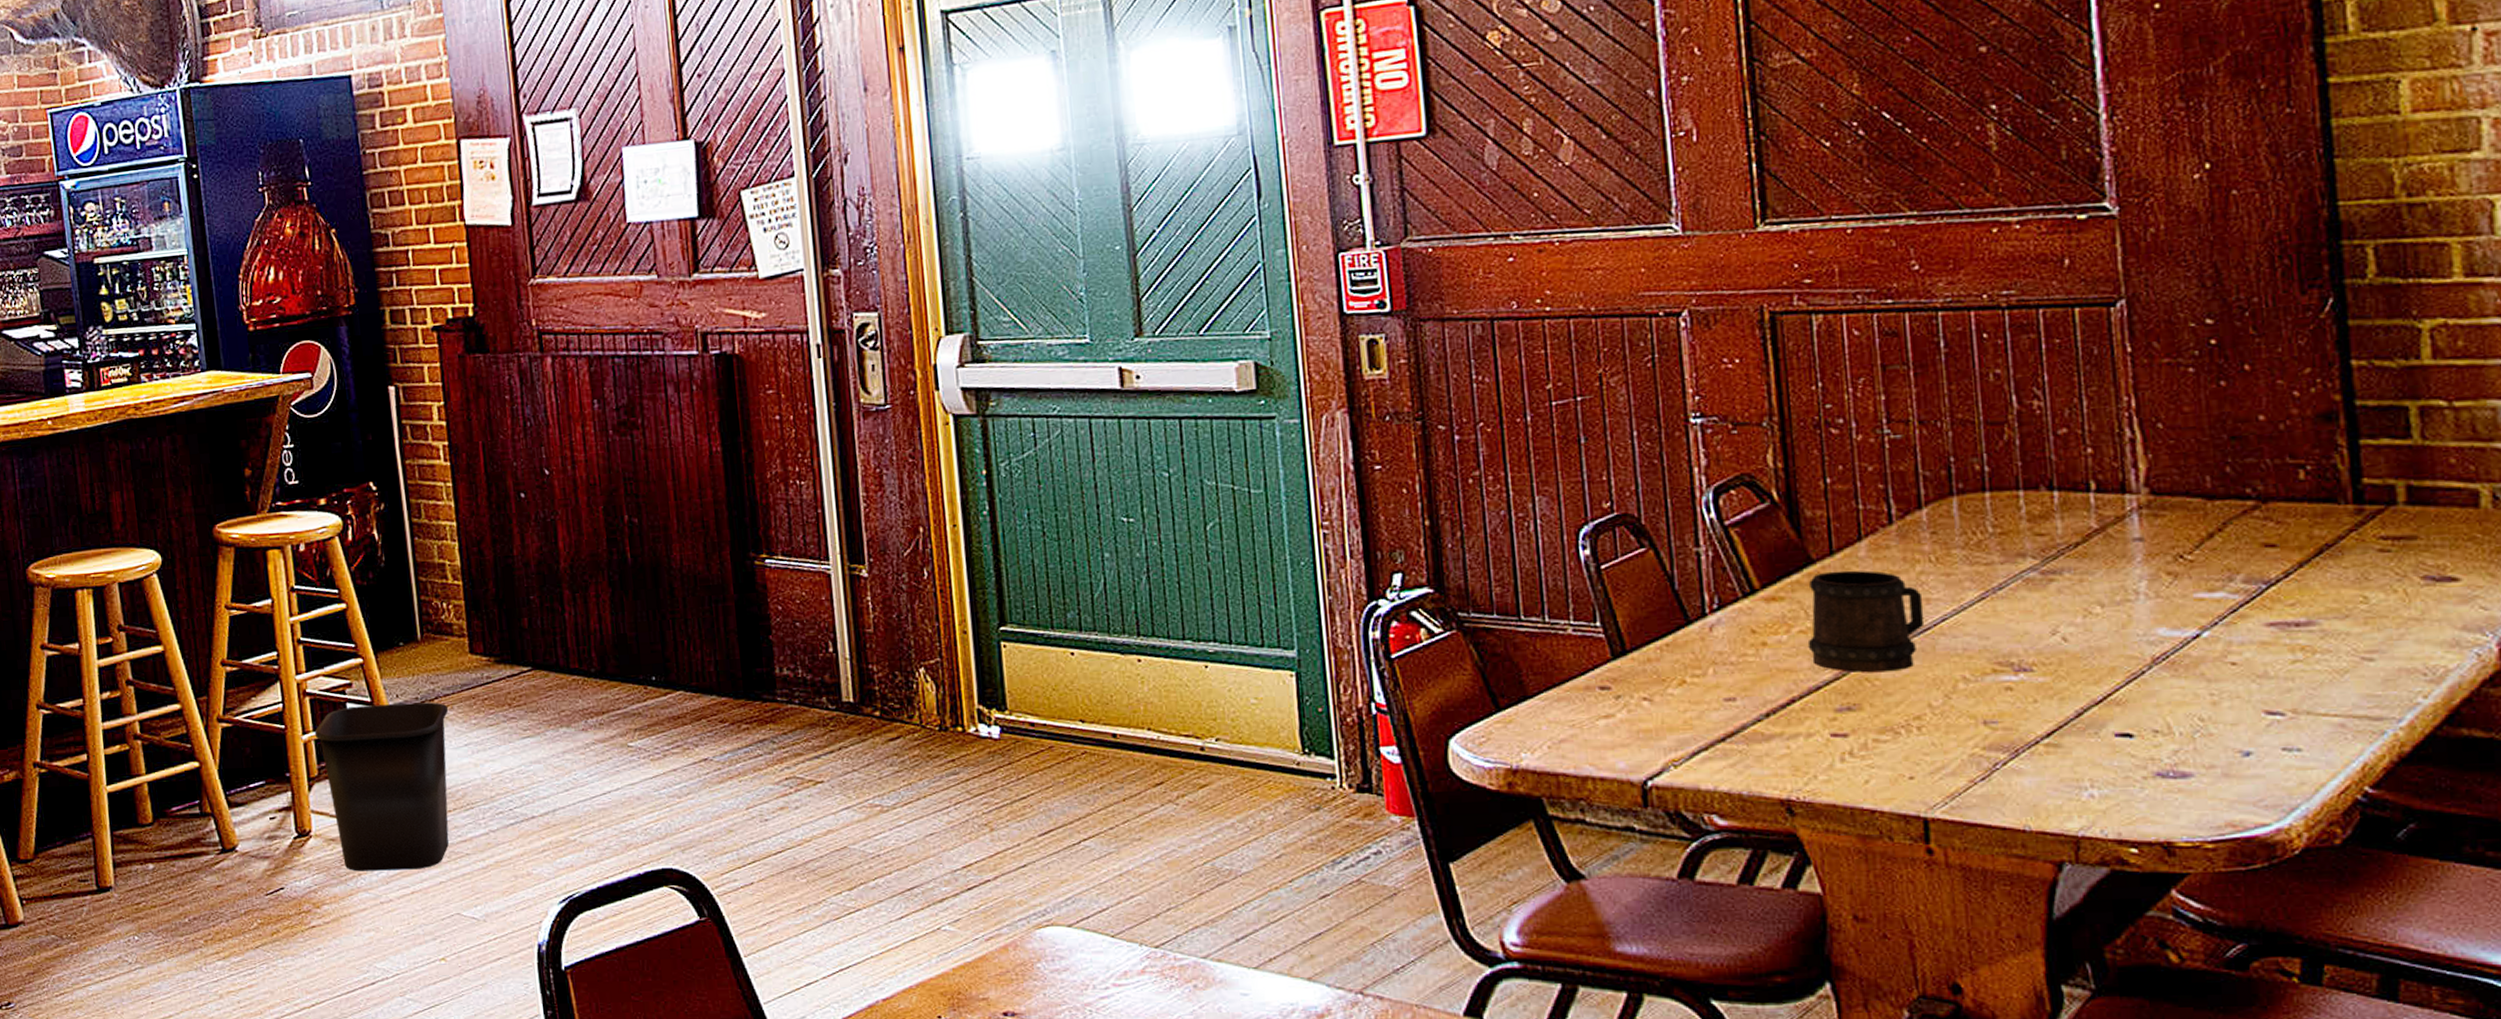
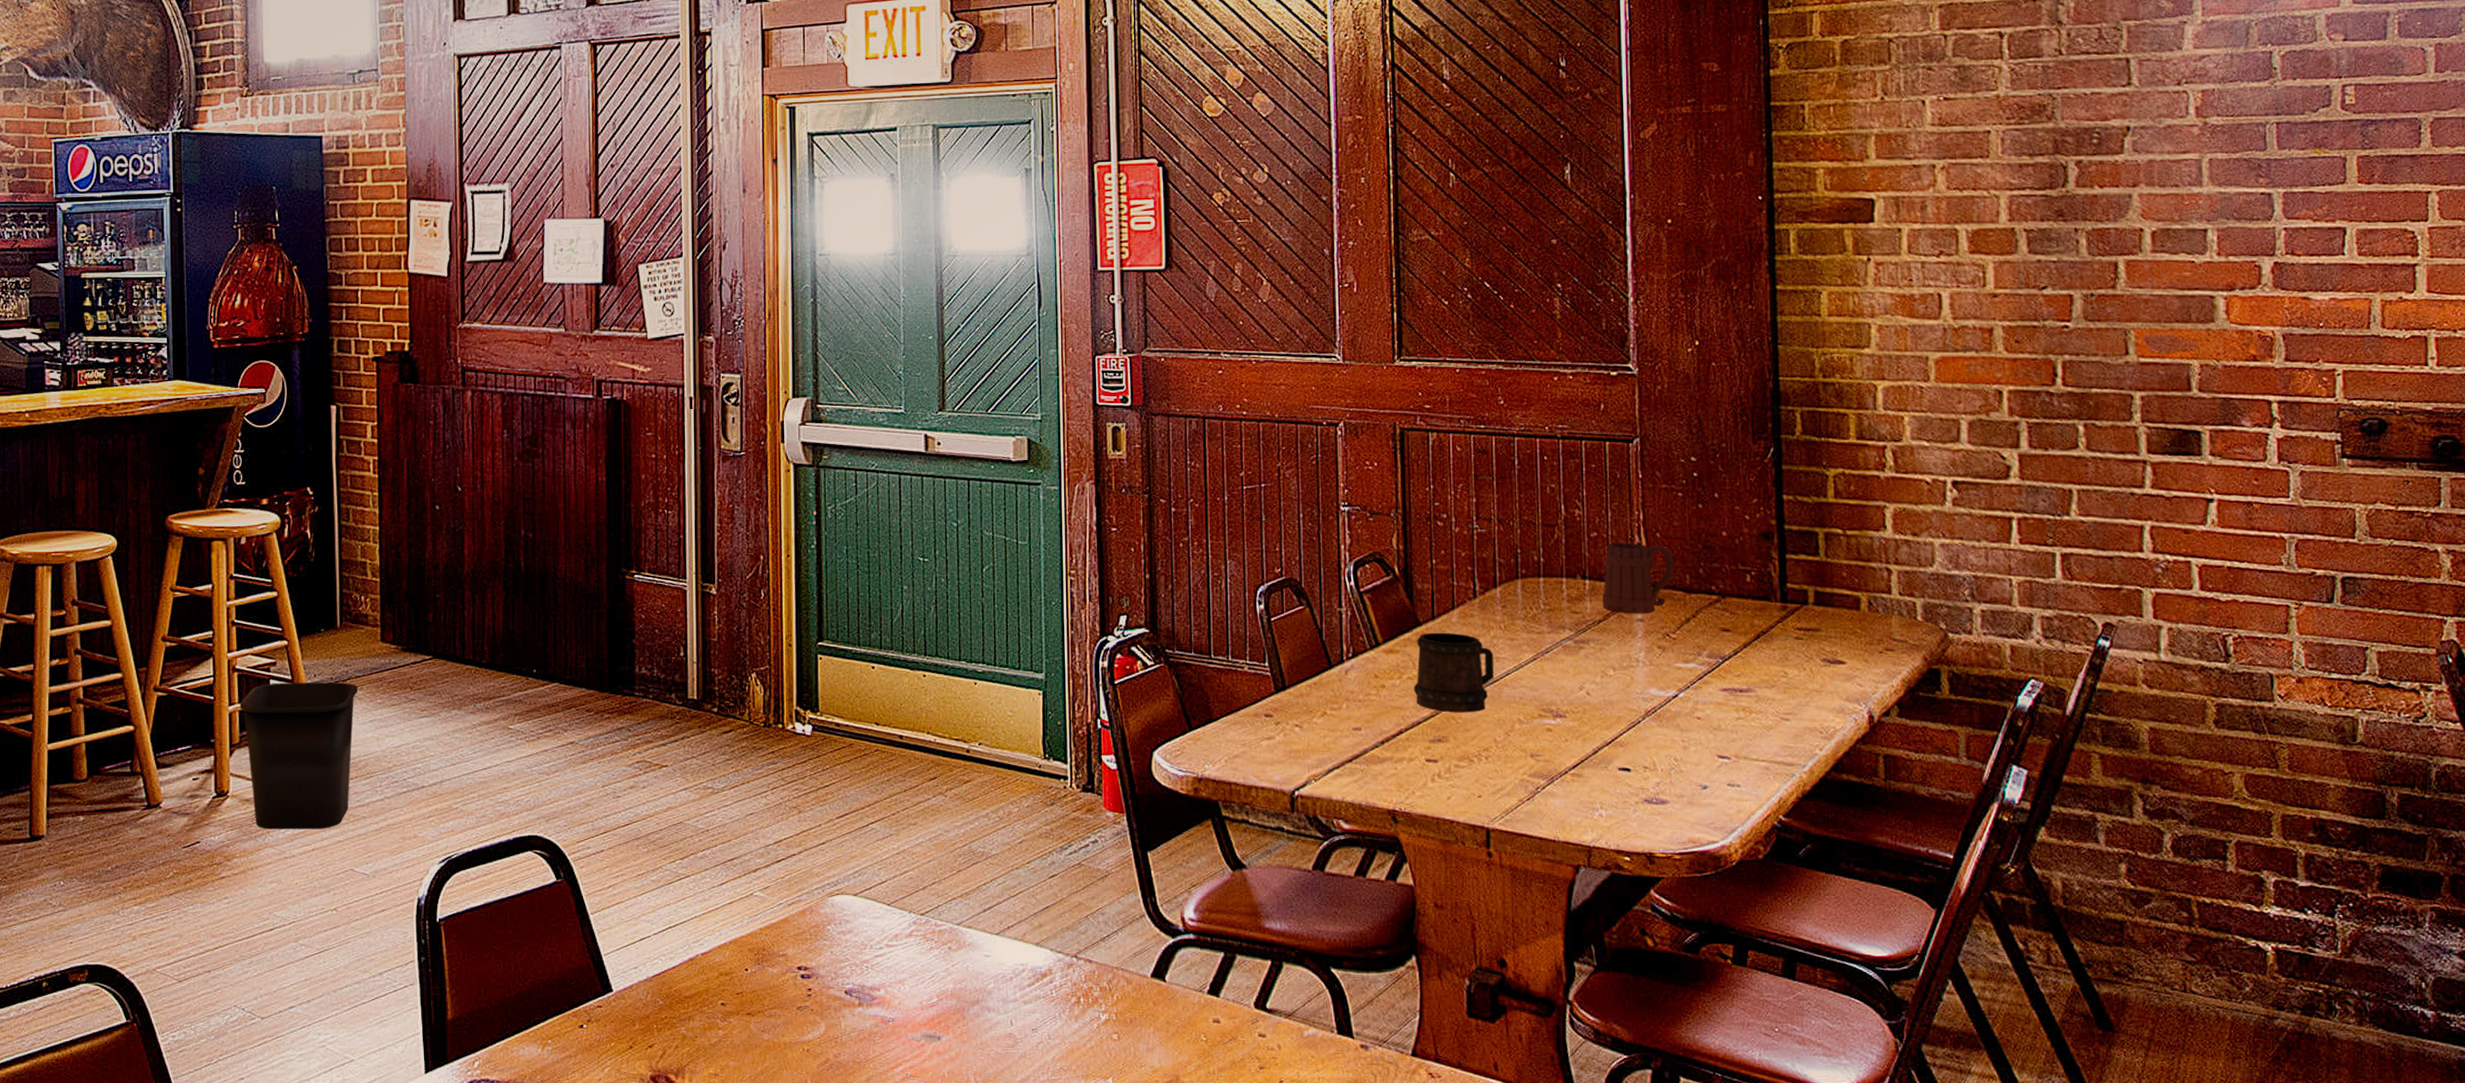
beer mug: none [2078,438,2186,533] -> present [1602,542,1674,614]

